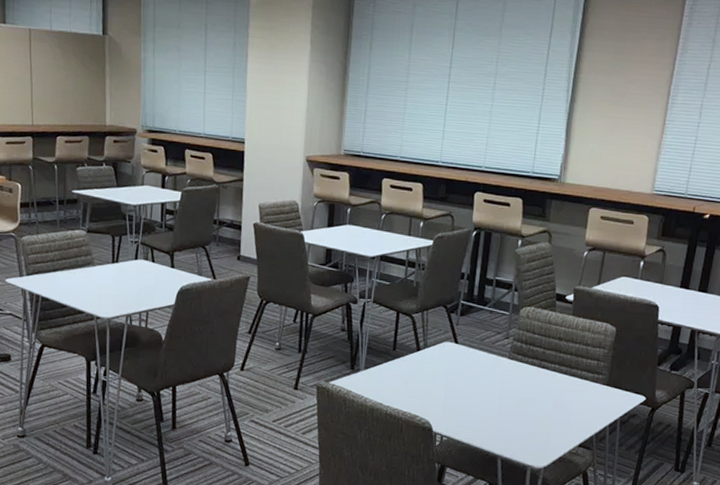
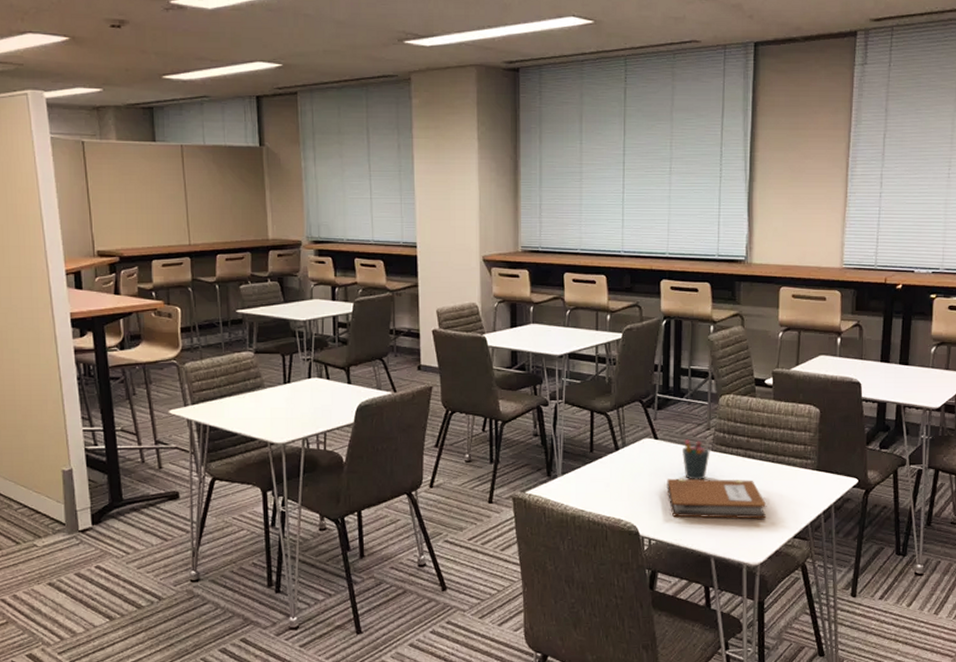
notebook: none [462,381,556,426] -> present [667,478,767,519]
pen holder: none [480,345,508,385] -> present [683,438,710,480]

